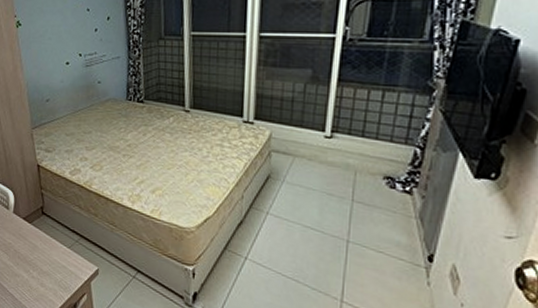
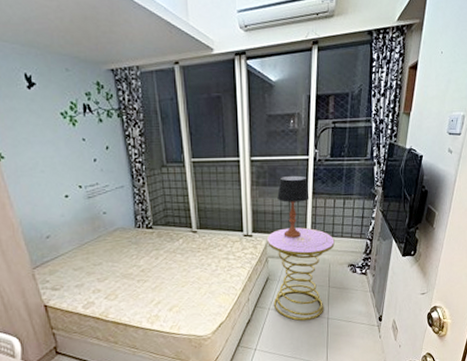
side table: none [271,119,365,239] -> present [266,227,335,321]
table lamp: none [289,56,333,133] -> present [277,175,309,238]

